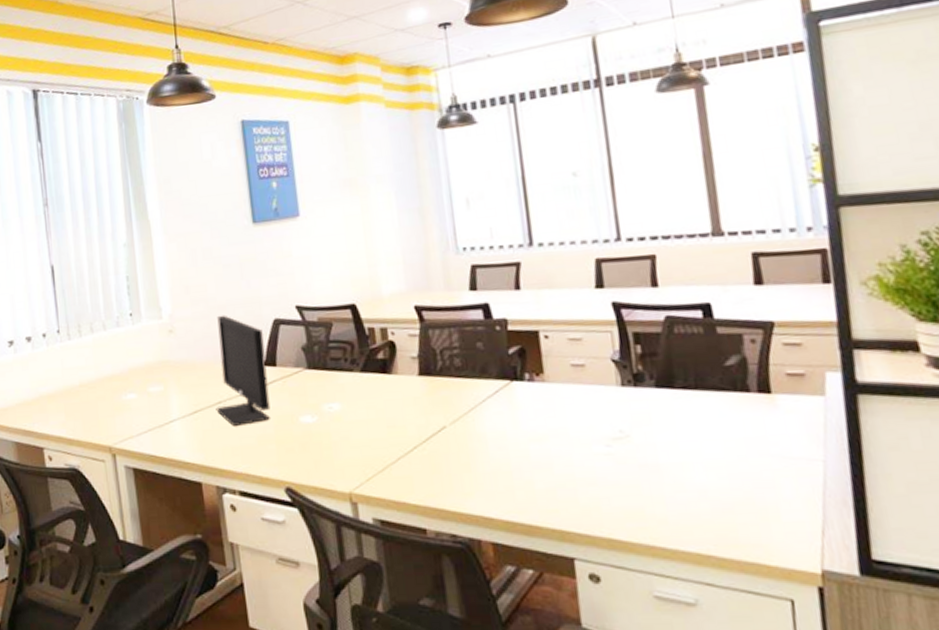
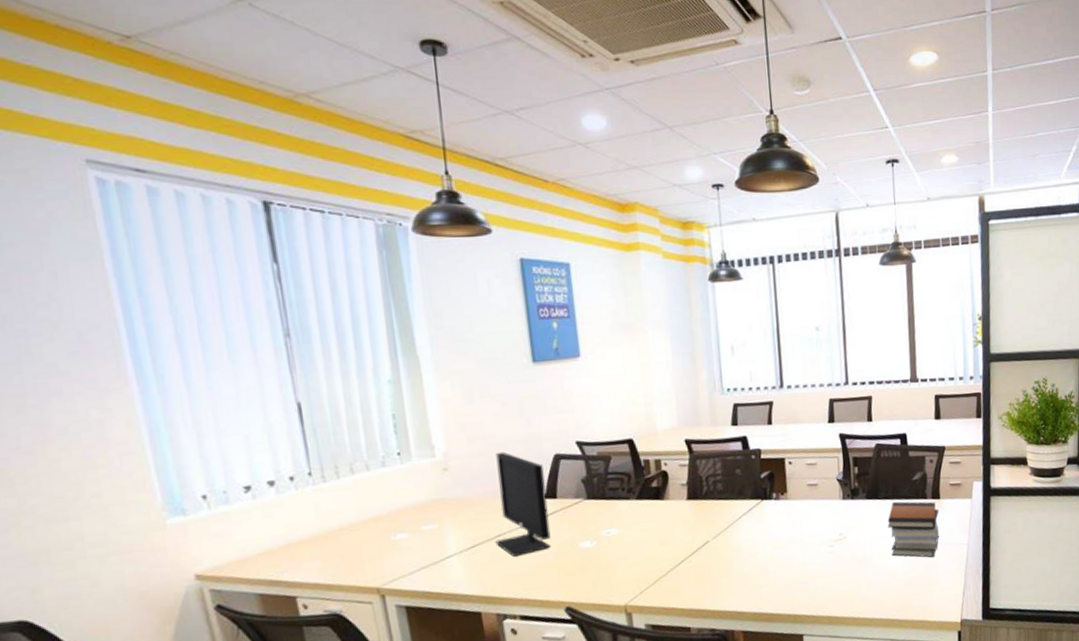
book stack: none [689,392,775,476] -> present [887,501,939,558]

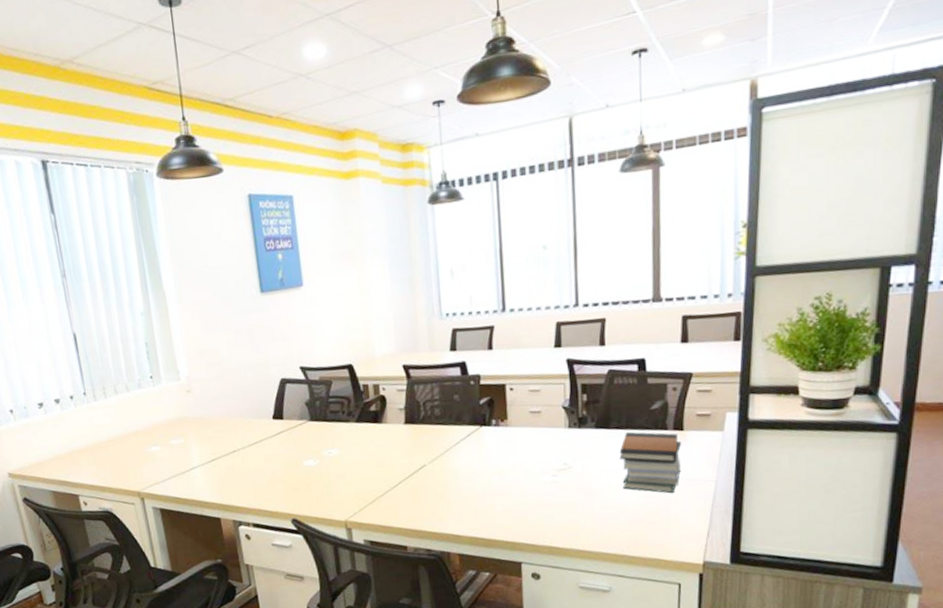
monitor: present [495,451,551,557] -> none [230,376,279,471]

